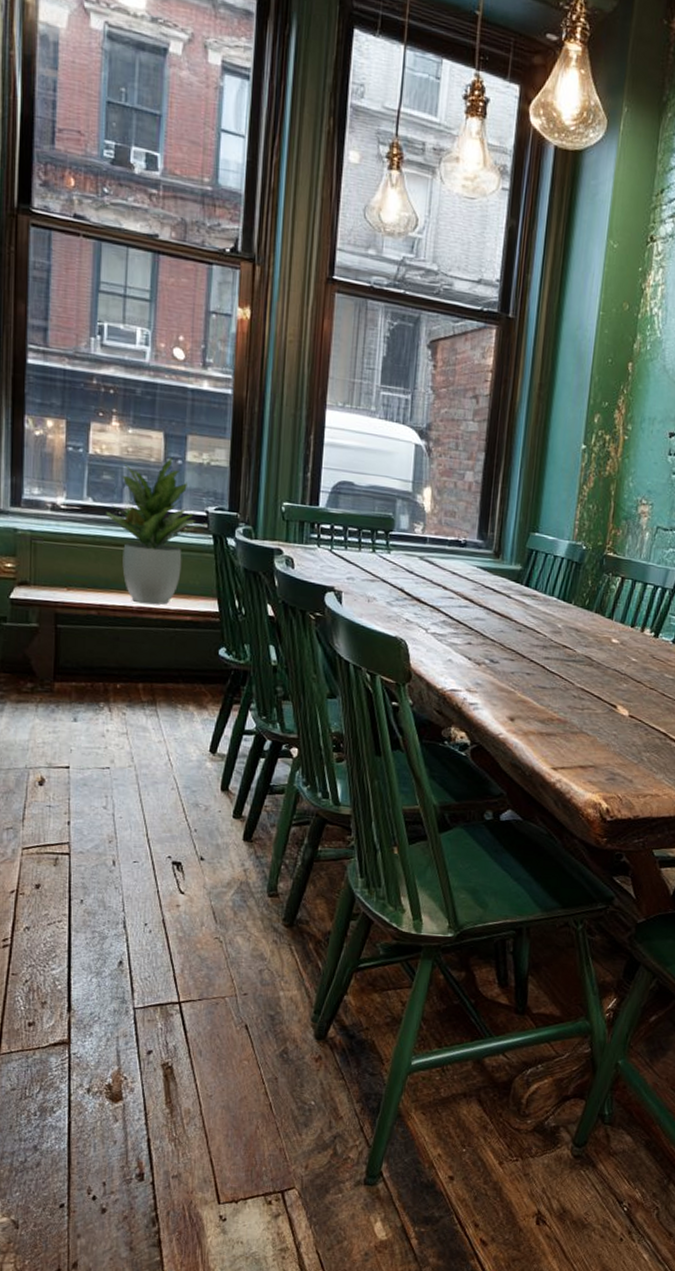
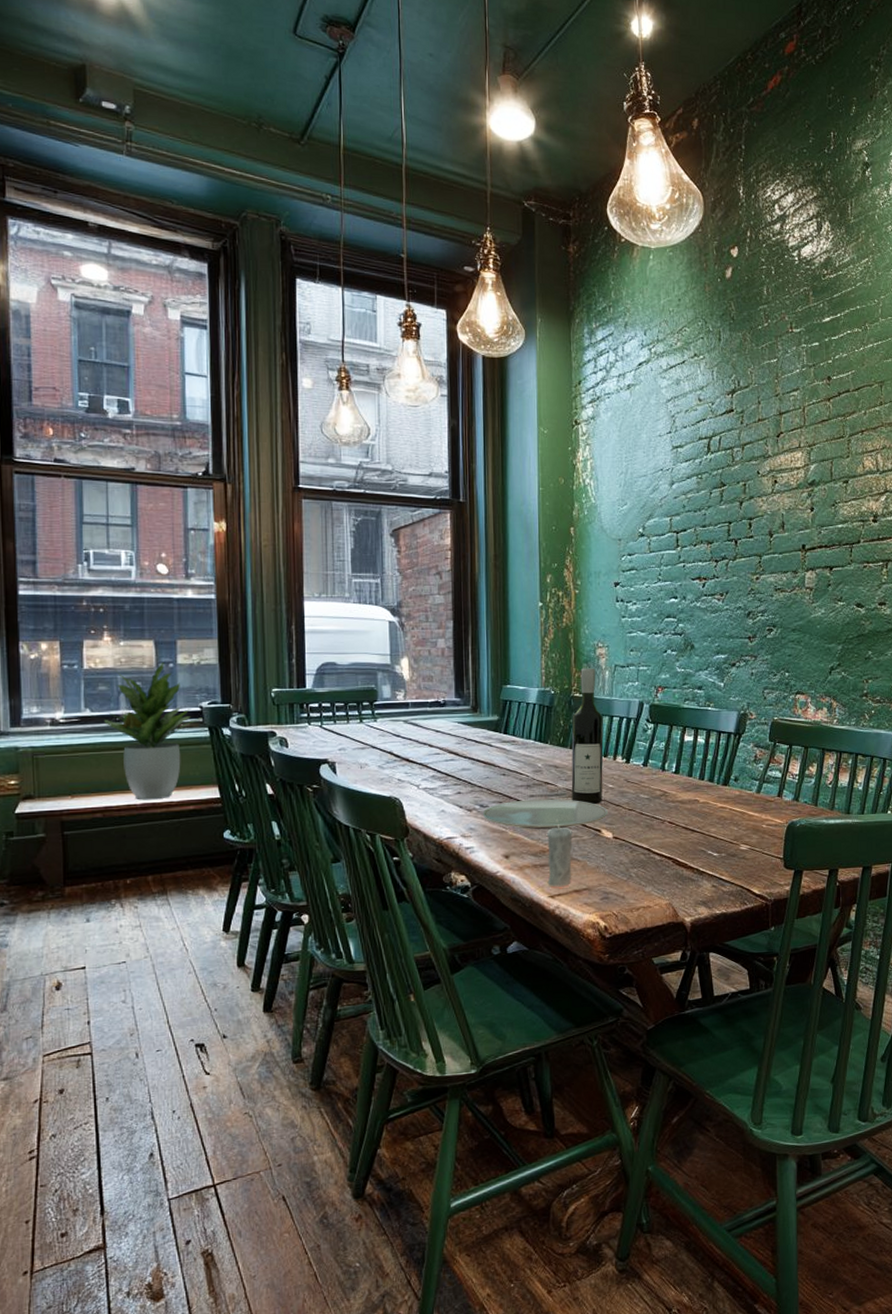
plate: none [491,660,627,698] -> present [482,798,608,830]
candle: none [551,686,586,761] -> present [547,818,573,887]
bottle: none [589,525,636,678] -> present [571,668,604,805]

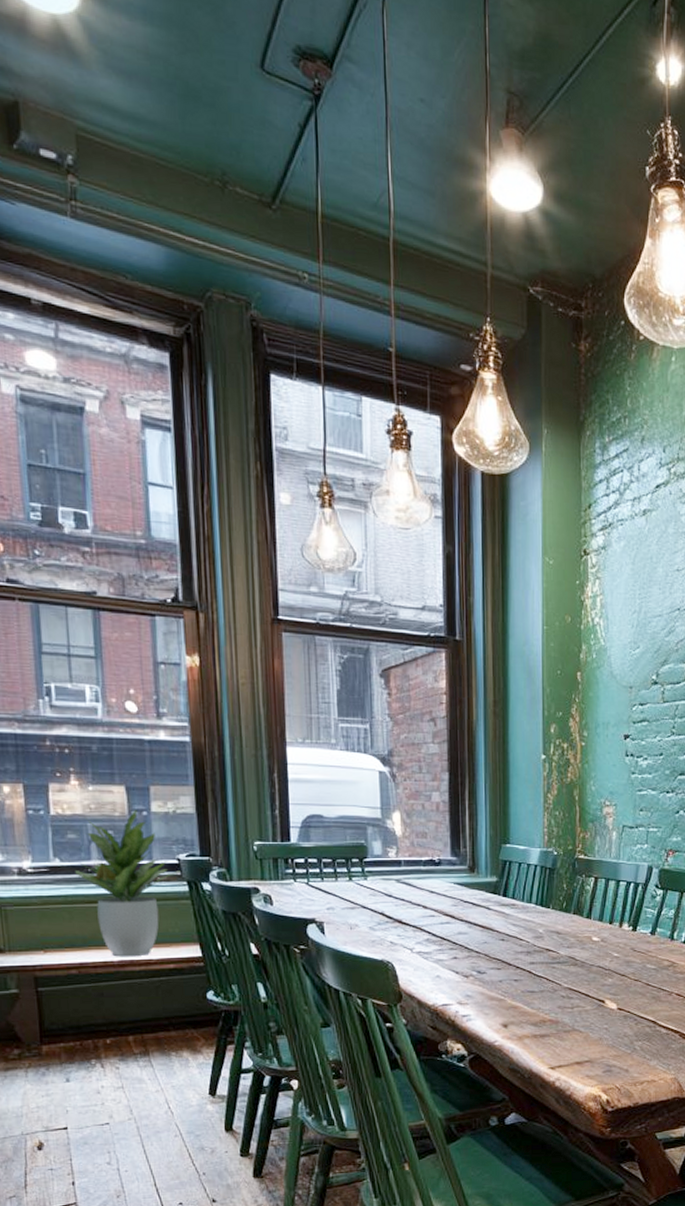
plate: present [482,798,608,830] -> none [480,966,612,999]
candle: present [547,818,573,887] -> none [548,987,575,1059]
bottle: present [571,668,604,805] -> none [574,828,609,974]

